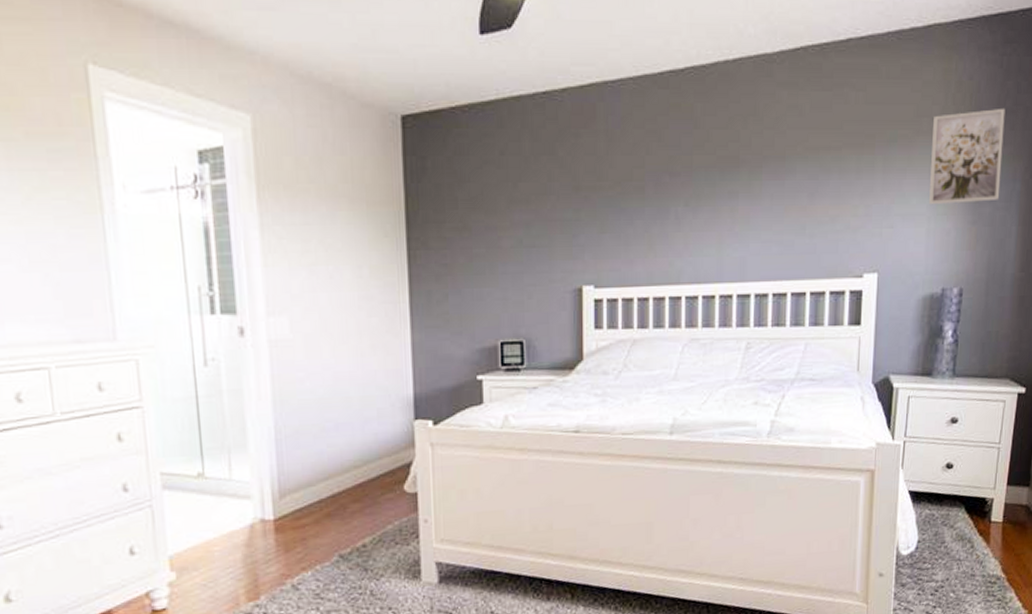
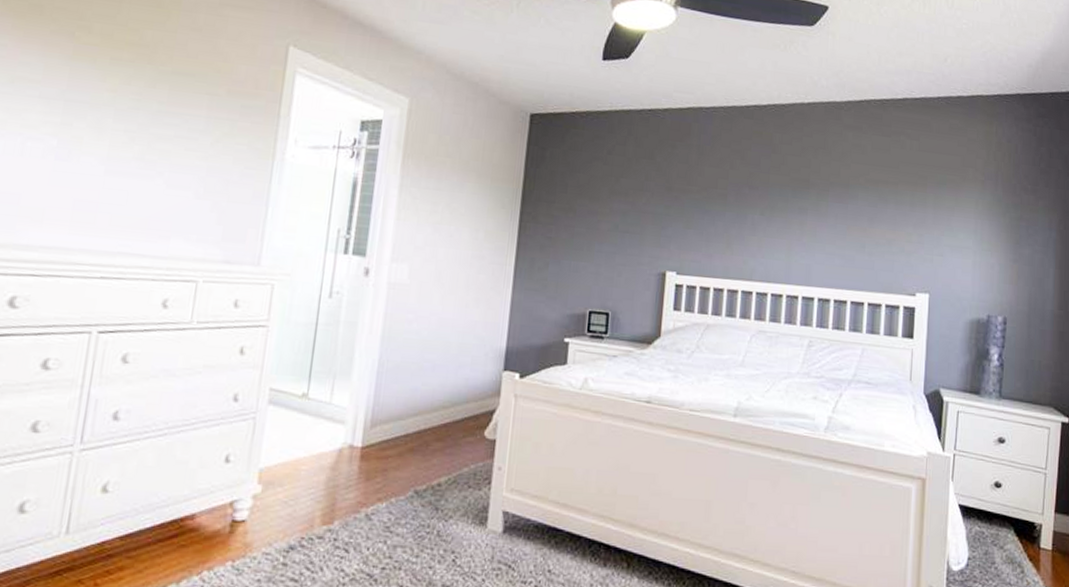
wall art: present [929,108,1006,205] -> none [975,167,1040,244]

